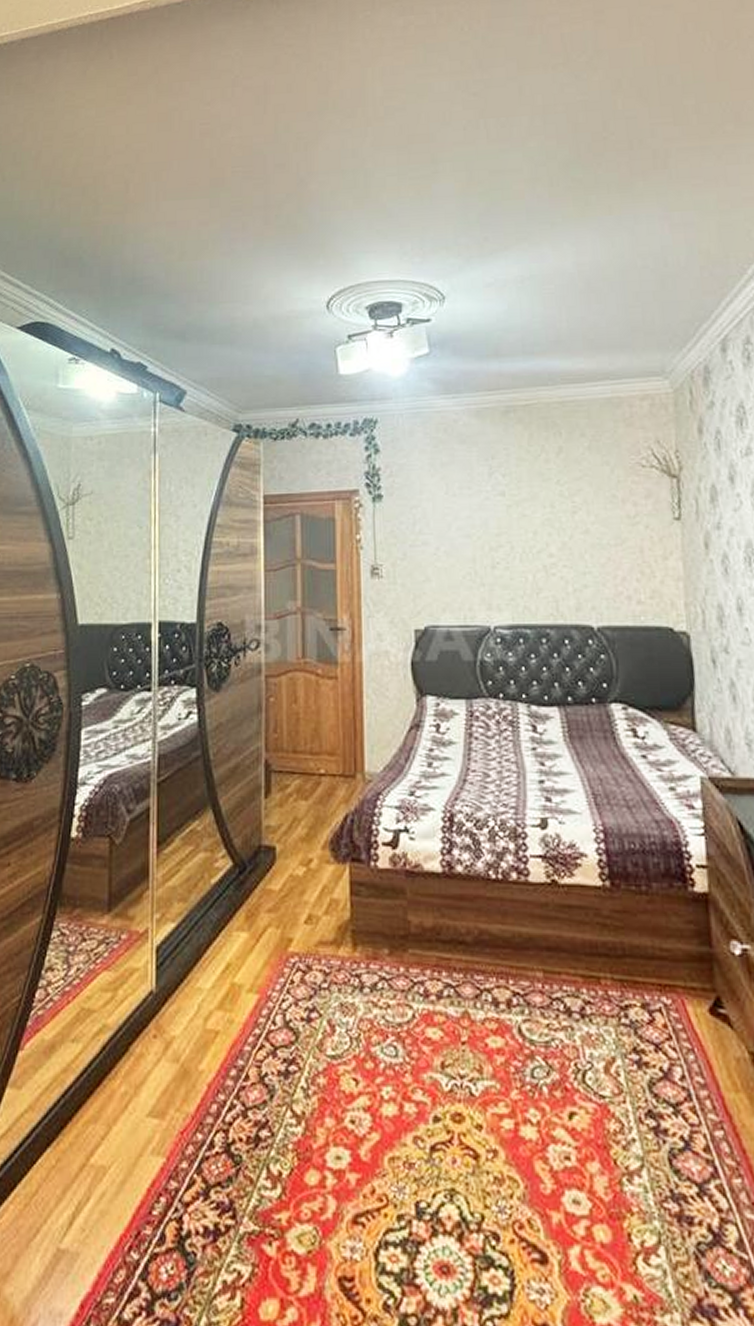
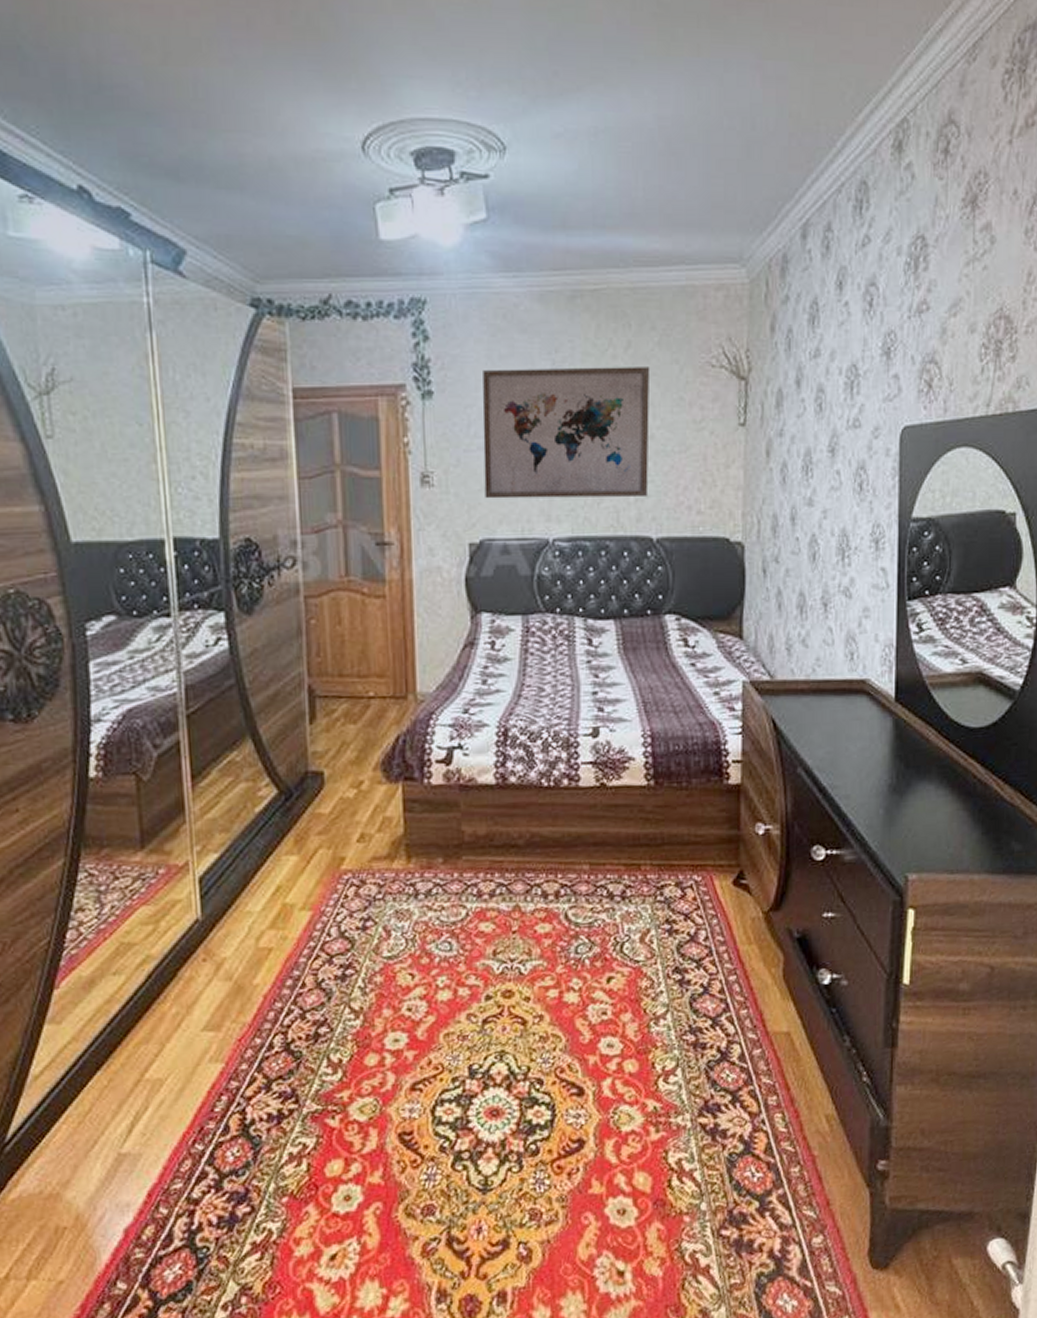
wall art: none [426,469,586,589] -> present [482,367,650,499]

